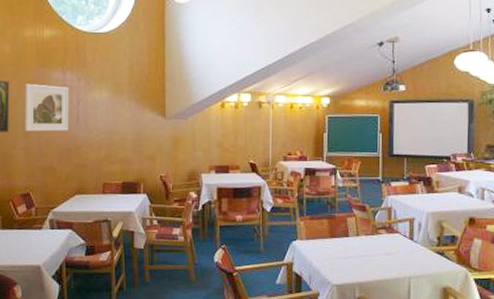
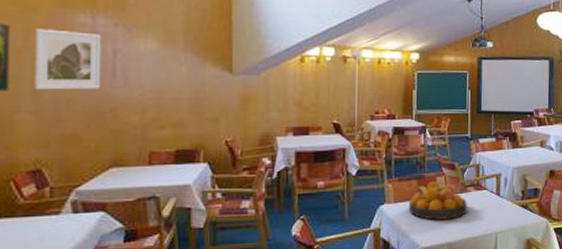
fruit bowl: none [319,222,379,260] -> present [408,181,467,220]

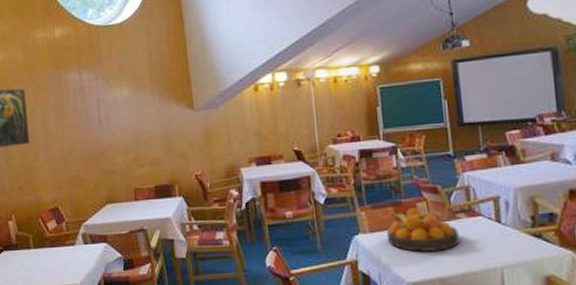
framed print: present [34,28,102,90] -> none [41,88,92,141]

